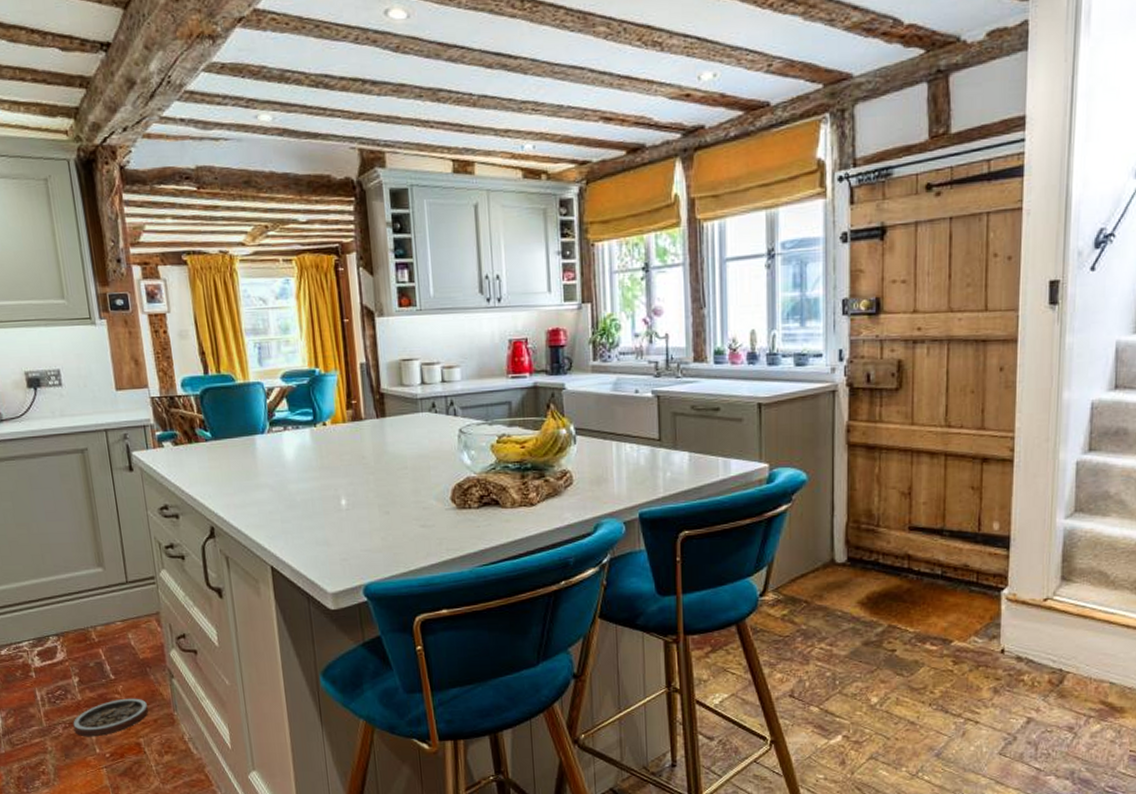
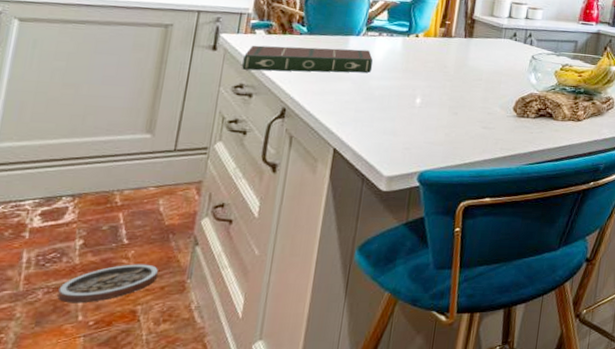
book: none [159,449,286,489] -> present [242,45,373,73]

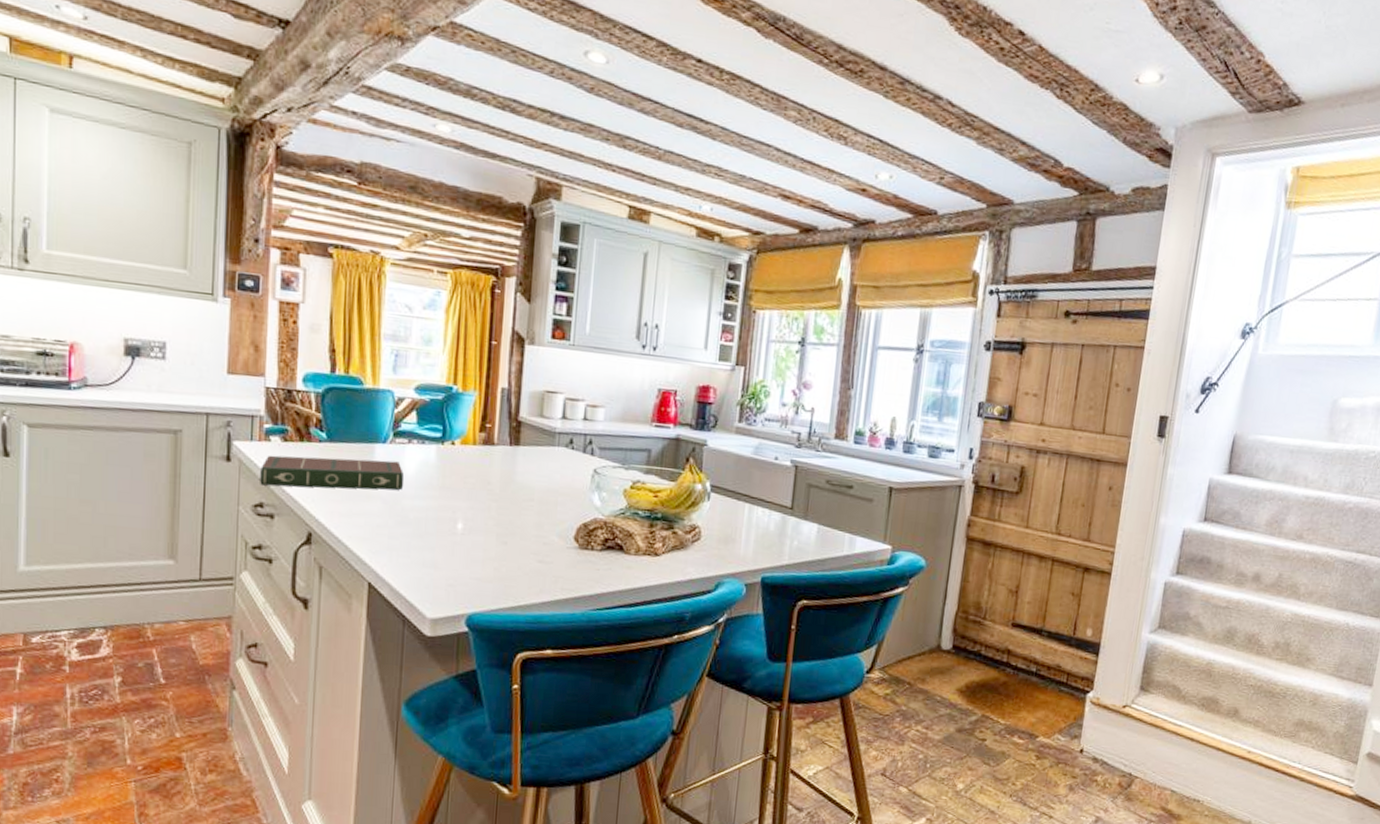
pet bowl: present [57,264,158,302] -> none [104,706,198,745]

